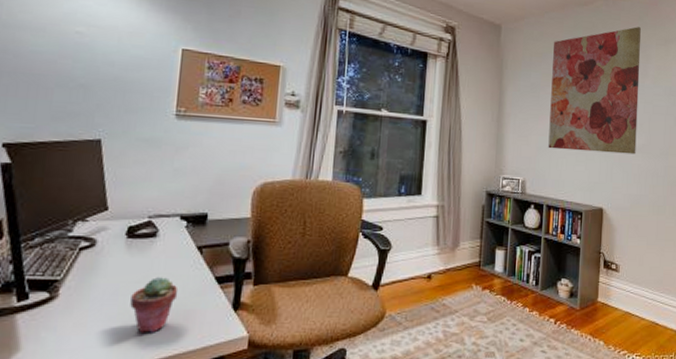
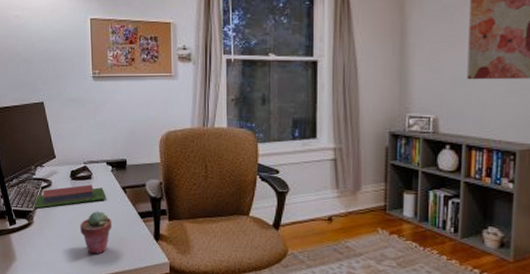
architectural model: none [63,244,175,277] -> present [34,184,107,209]

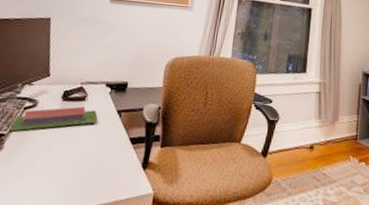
potted succulent: present [80,211,113,255] -> none [59,136,99,186]

